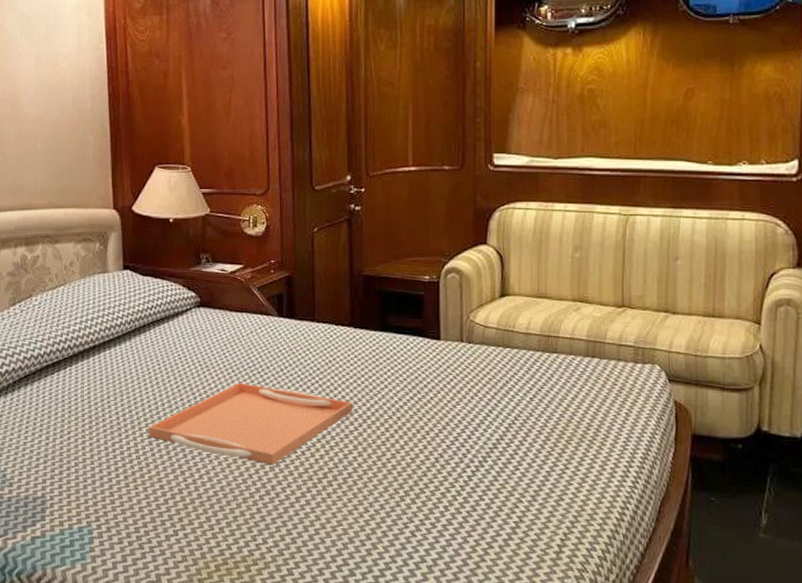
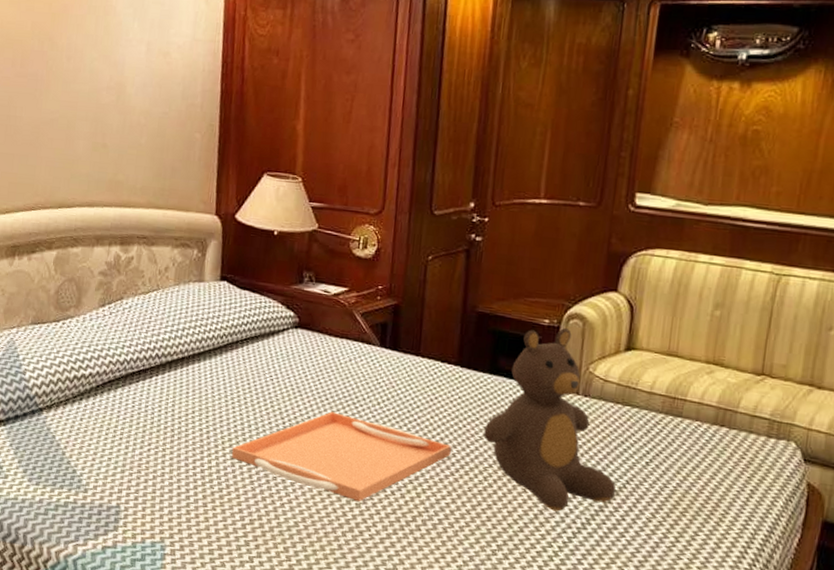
teddy bear: none [381,283,507,453] -> present [484,328,617,512]

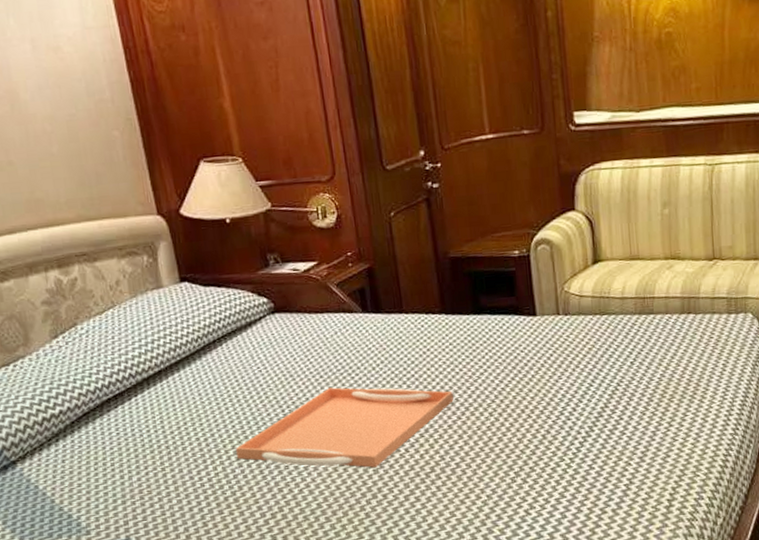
teddy bear: present [484,328,617,512] -> none [480,255,610,428]

